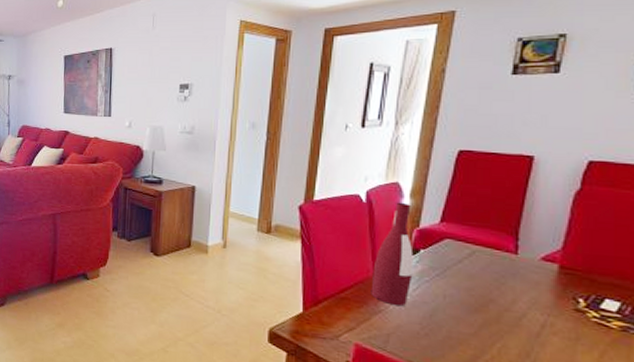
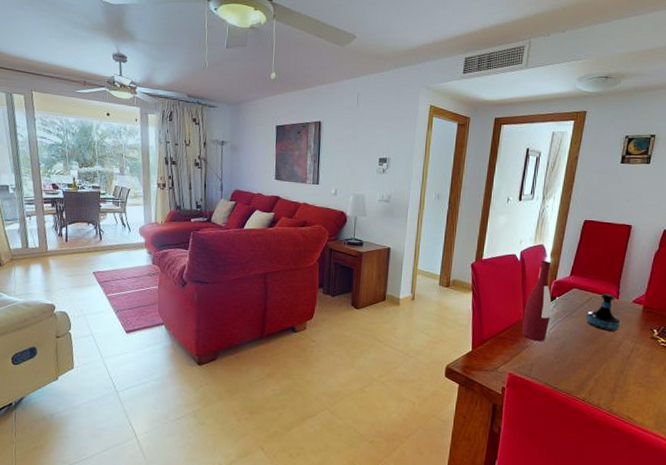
tequila bottle: none [466,247,523,298] -> present [585,294,621,331]

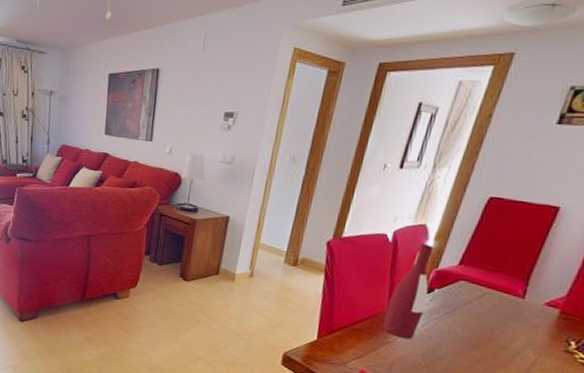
tequila bottle: present [585,294,621,331] -> none [472,290,524,338]

